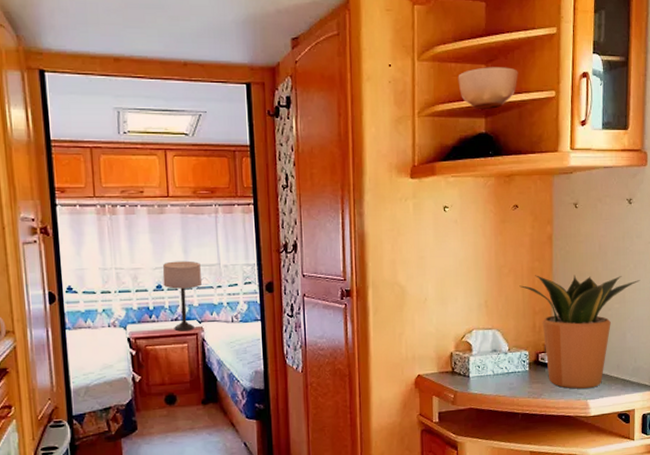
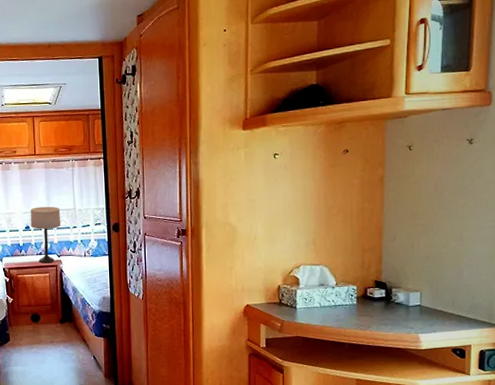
bowl: present [458,67,518,109] -> none [290,21,351,63]
potted plant: present [519,274,641,389] -> none [348,214,481,323]

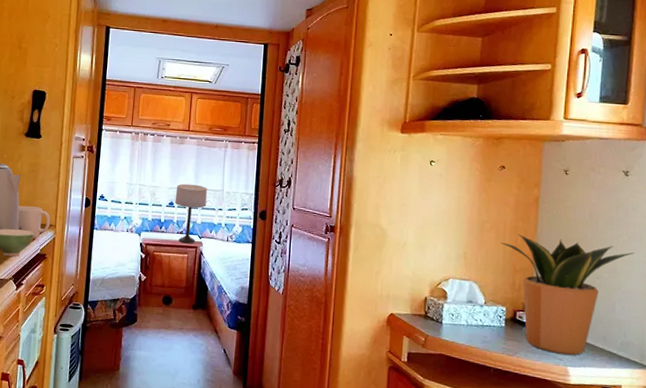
potted plant: none [348,214,481,323] -> present [501,234,635,355]

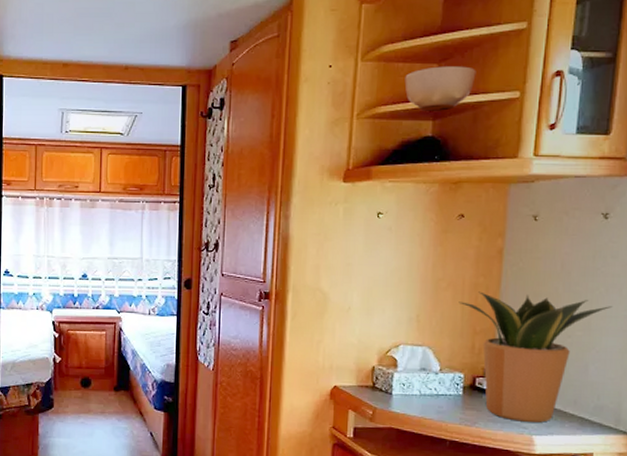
table lamp: present [175,183,207,244] -> none [88,253,124,320]
bowl: none [454,40,514,77] -> present [404,66,476,111]

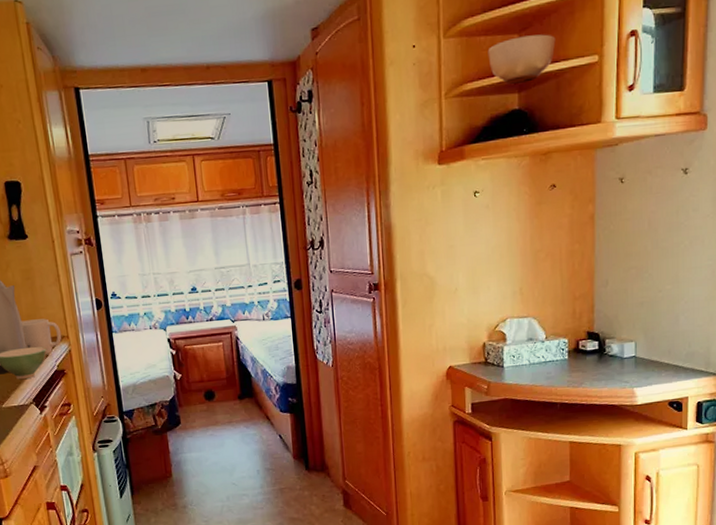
potted plant: present [458,291,613,423] -> none [557,254,697,377]

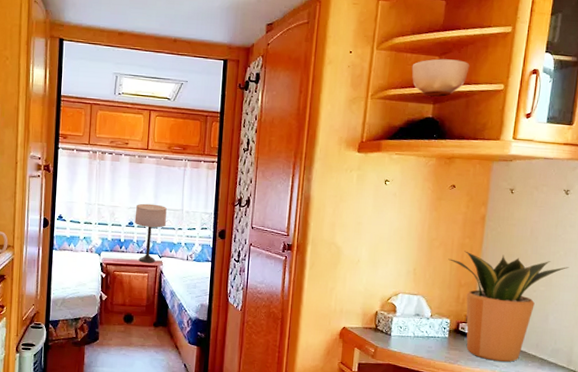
table lamp: none [196,262,233,331] -> present [134,203,167,263]
potted plant: none [557,254,697,377] -> present [448,251,570,362]

